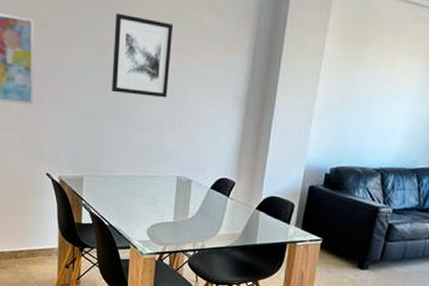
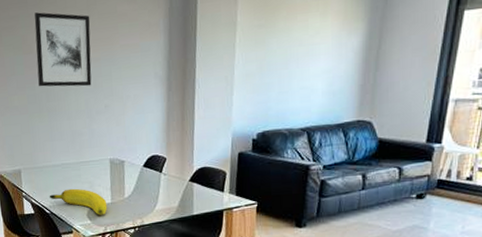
fruit: none [109,202,169,234] -> present [49,188,108,215]

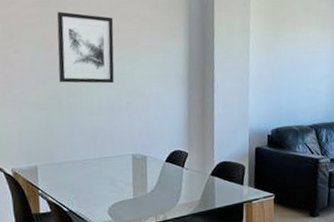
fruit: present [49,188,108,215] -> none [67,184,130,212]

